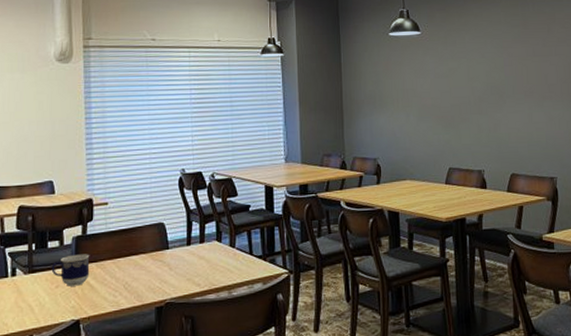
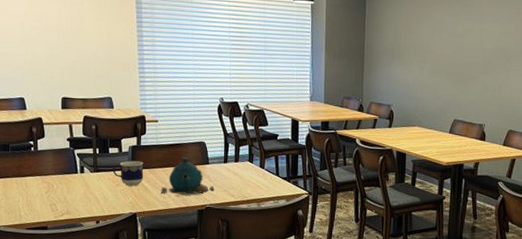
teapot: none [110,243,176,292] -> present [161,157,215,196]

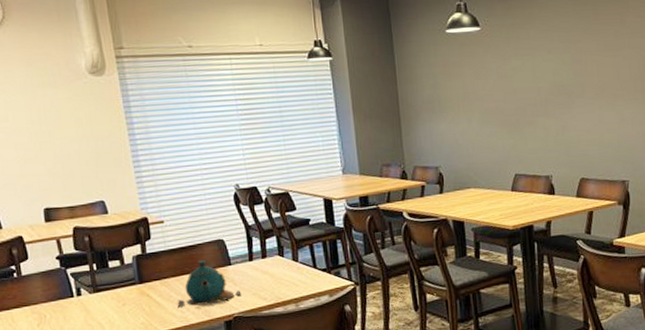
cup: present [112,160,144,186] -> none [115,272,155,304]

